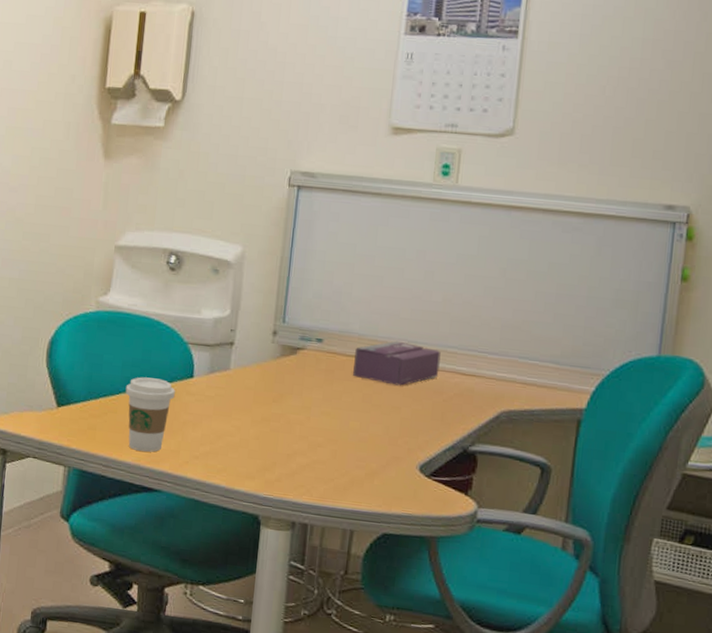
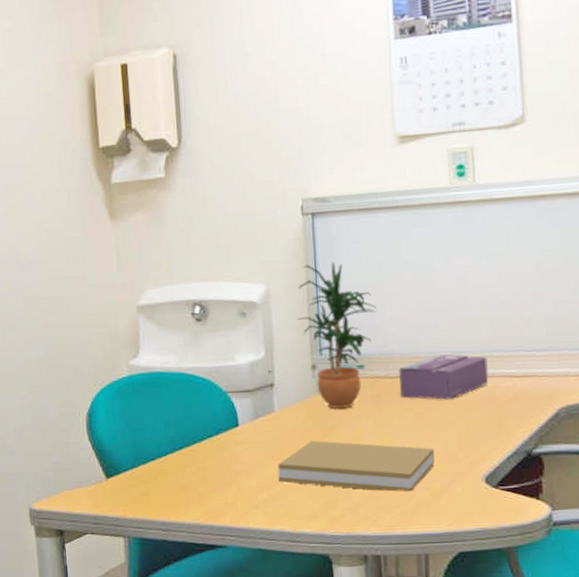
coffee cup: present [125,377,175,452] -> none [172,433,223,509]
book: none [223,403,376,467] -> present [277,441,435,492]
potted plant: none [268,234,344,378] -> present [298,262,377,409]

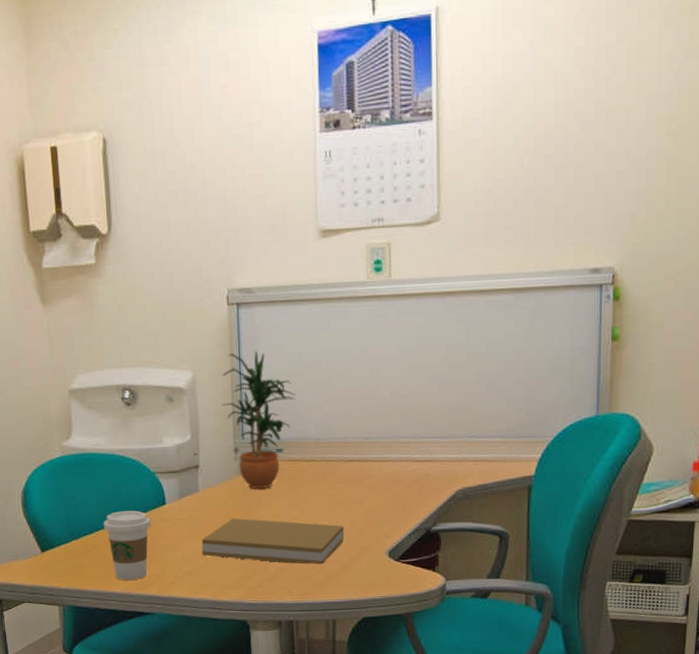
coffee cup: none [172,433,223,509] -> present [103,510,151,580]
tissue box: present [399,353,489,400] -> none [314,439,395,482]

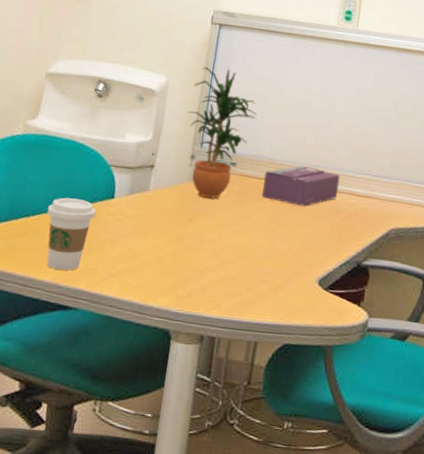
book: present [201,518,345,564] -> none [139,223,281,282]
tissue box: none [314,439,395,482] -> present [262,165,340,206]

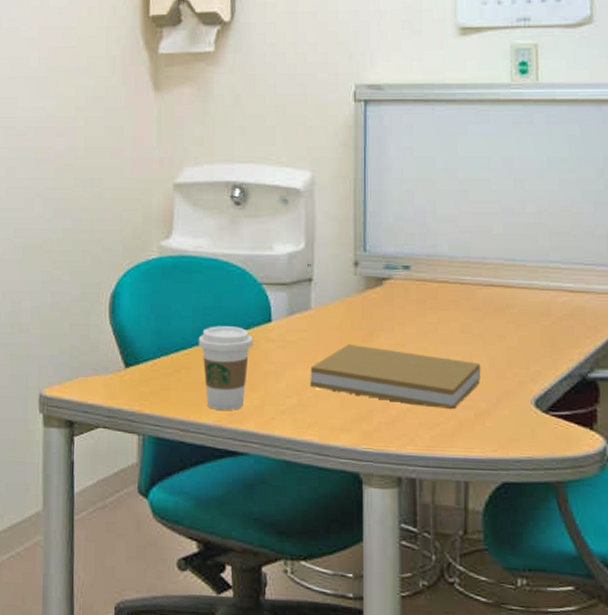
book: none [139,223,281,282] -> present [310,344,481,409]
potted plant: present [188,67,257,198] -> none [343,153,427,311]
tissue box: present [262,165,340,206] -> none [447,260,543,311]

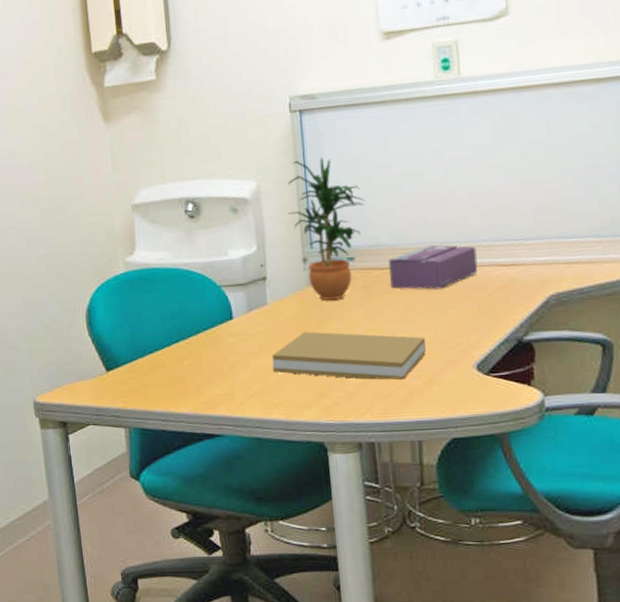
coffee cup: present [198,326,253,410] -> none [169,326,218,400]
potted plant: none [343,153,427,311] -> present [288,157,365,300]
tissue box: none [447,260,543,311] -> present [389,244,478,289]

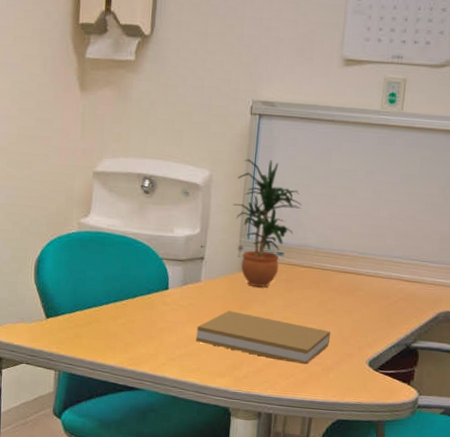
tissue box: present [389,244,478,289] -> none [310,252,387,292]

